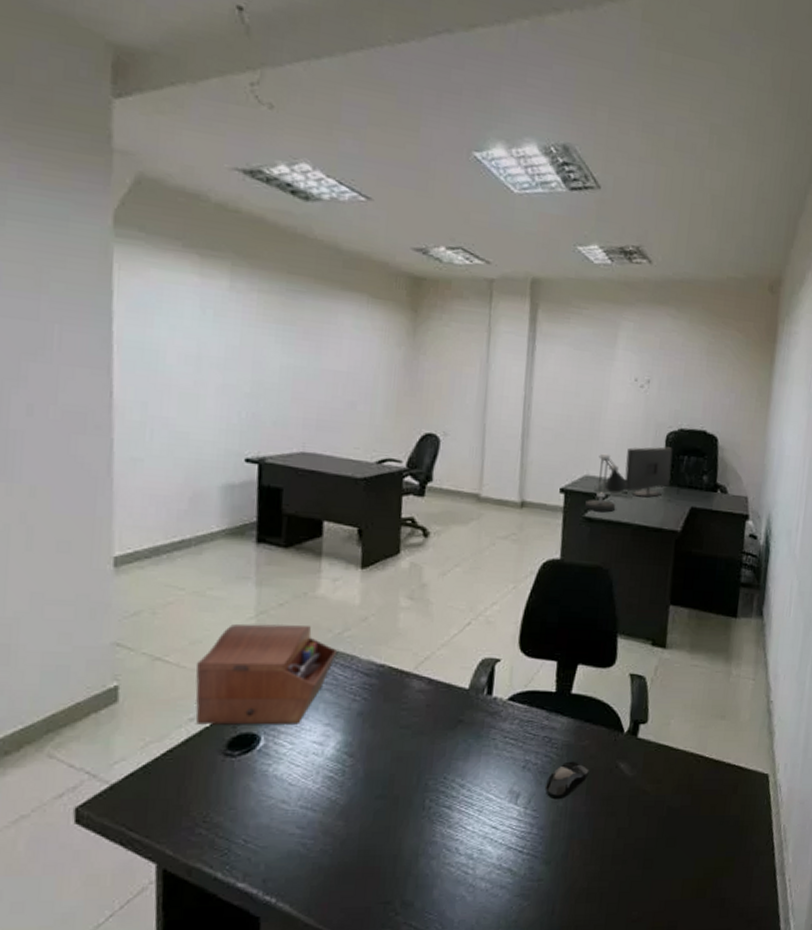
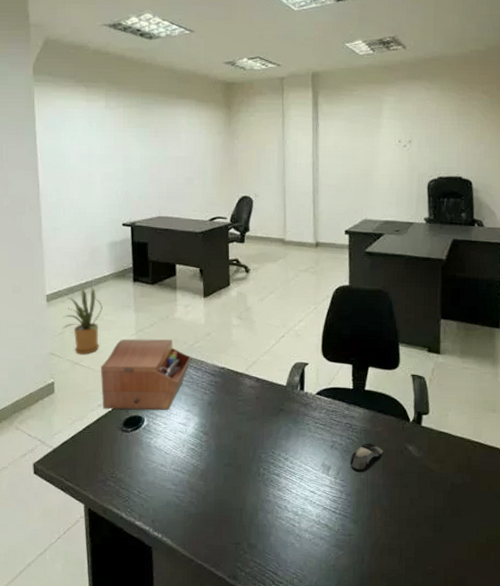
house plant: none [137,546,206,646] -> present [62,286,103,355]
desk lamp: present [585,453,628,513] -> none [366,201,399,247]
monitor: present [624,446,673,498] -> none [396,192,434,234]

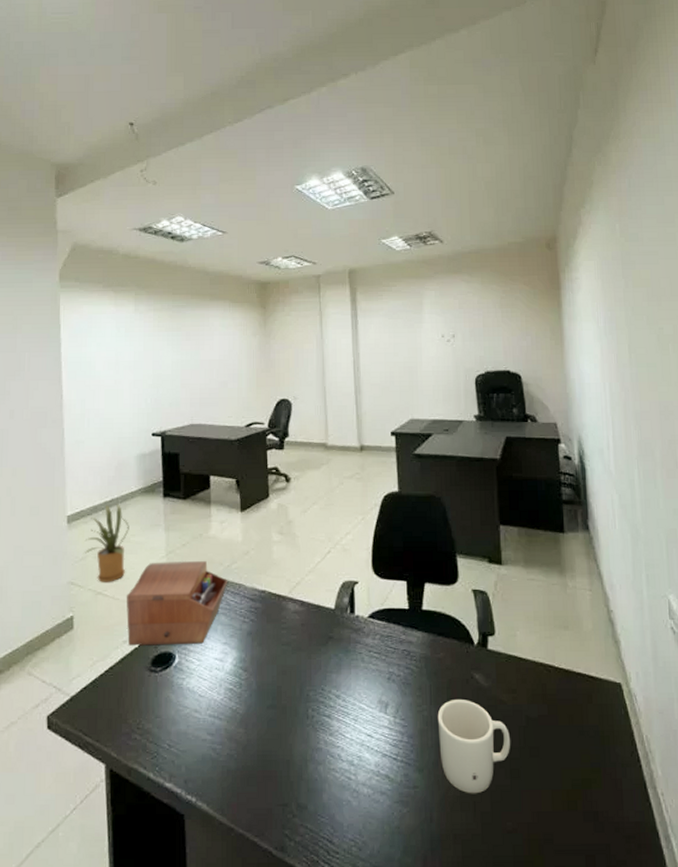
computer mouse: present [349,443,384,473] -> none [409,673,448,709]
mug: none [373,465,437,543] -> present [437,698,511,794]

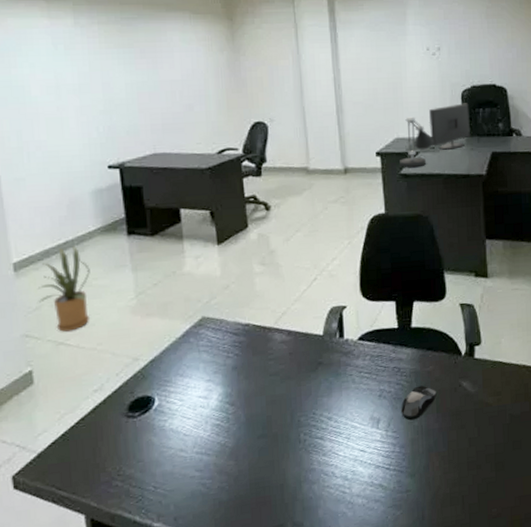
sewing box: present [126,561,227,646] -> none [92,299,207,394]
computer mouse: none [409,673,448,709] -> present [400,385,437,421]
desk lamp: none [414,399,448,449] -> present [400,117,434,168]
mug: present [437,698,511,794] -> none [427,406,496,490]
monitor: none [443,388,484,433] -> present [429,103,470,150]

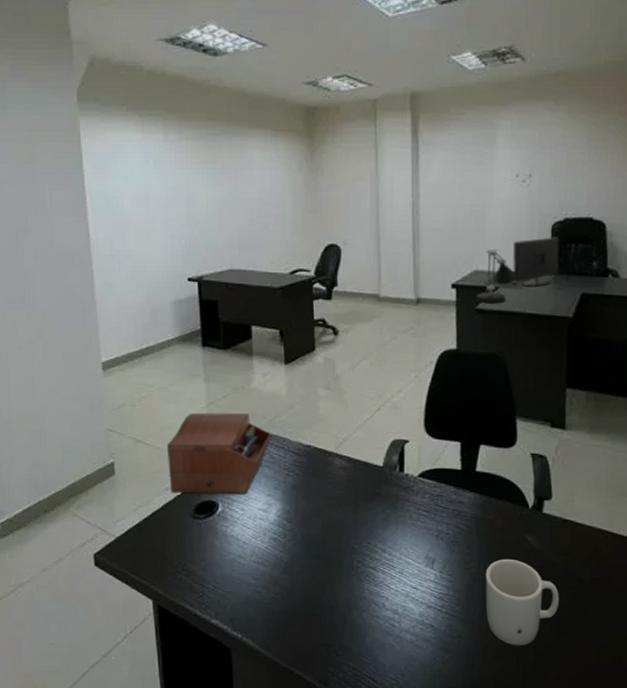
house plant: present [37,246,91,332] -> none [121,352,167,431]
sewing box: none [92,299,207,394] -> present [166,412,271,494]
computer mouse: present [400,385,437,421] -> none [457,532,498,567]
mug: none [427,406,496,490] -> present [485,558,560,646]

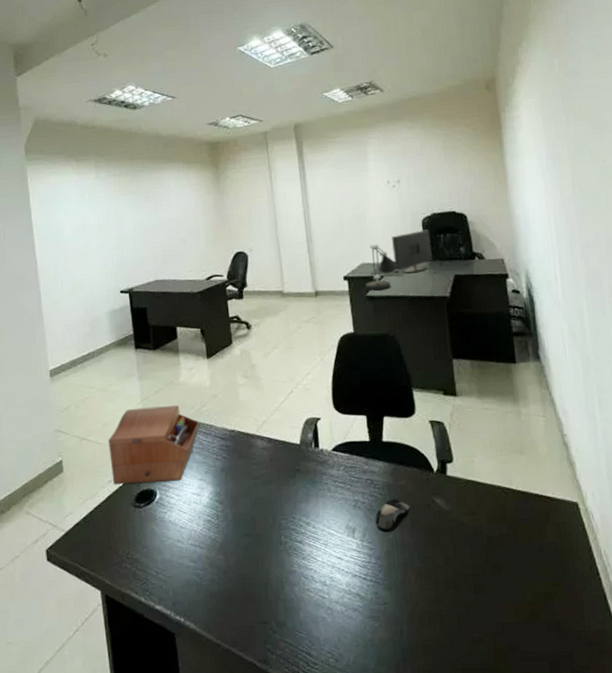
computer mouse: none [457,532,498,567] -> present [374,499,410,533]
mug: present [485,558,560,646] -> none [402,522,474,609]

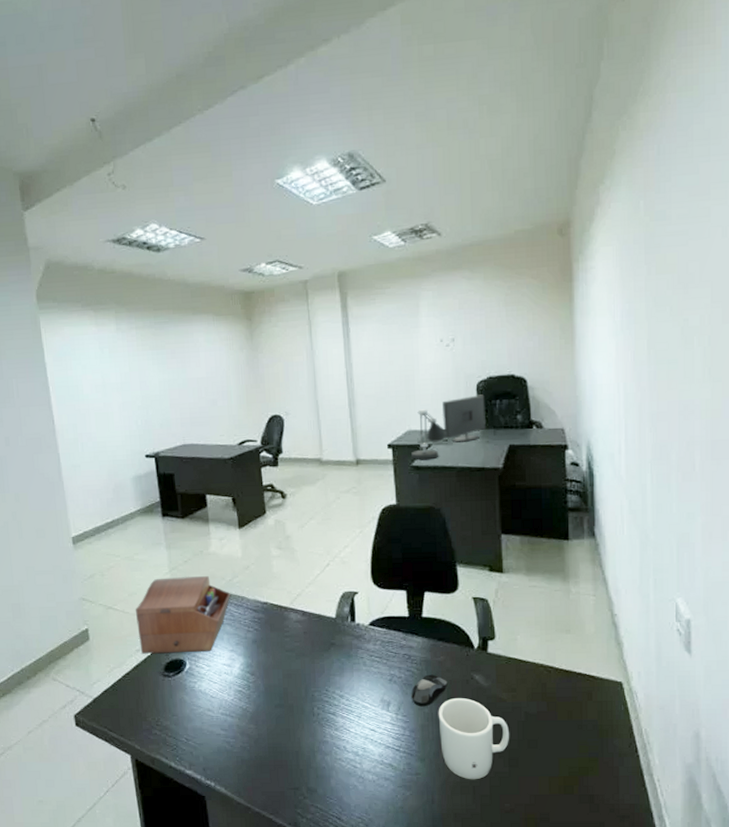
mug: none [402,522,474,609] -> present [438,697,510,780]

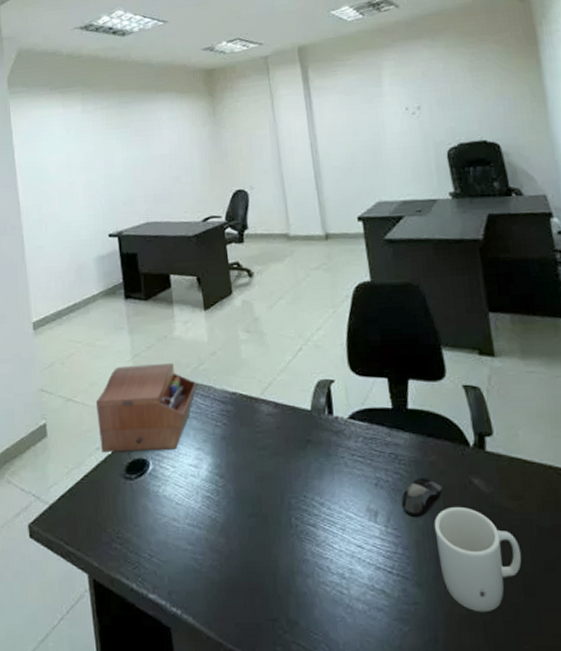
desk lamp: present [411,409,447,461] -> none [383,179,421,233]
monitor: present [442,394,486,442] -> none [412,162,461,213]

